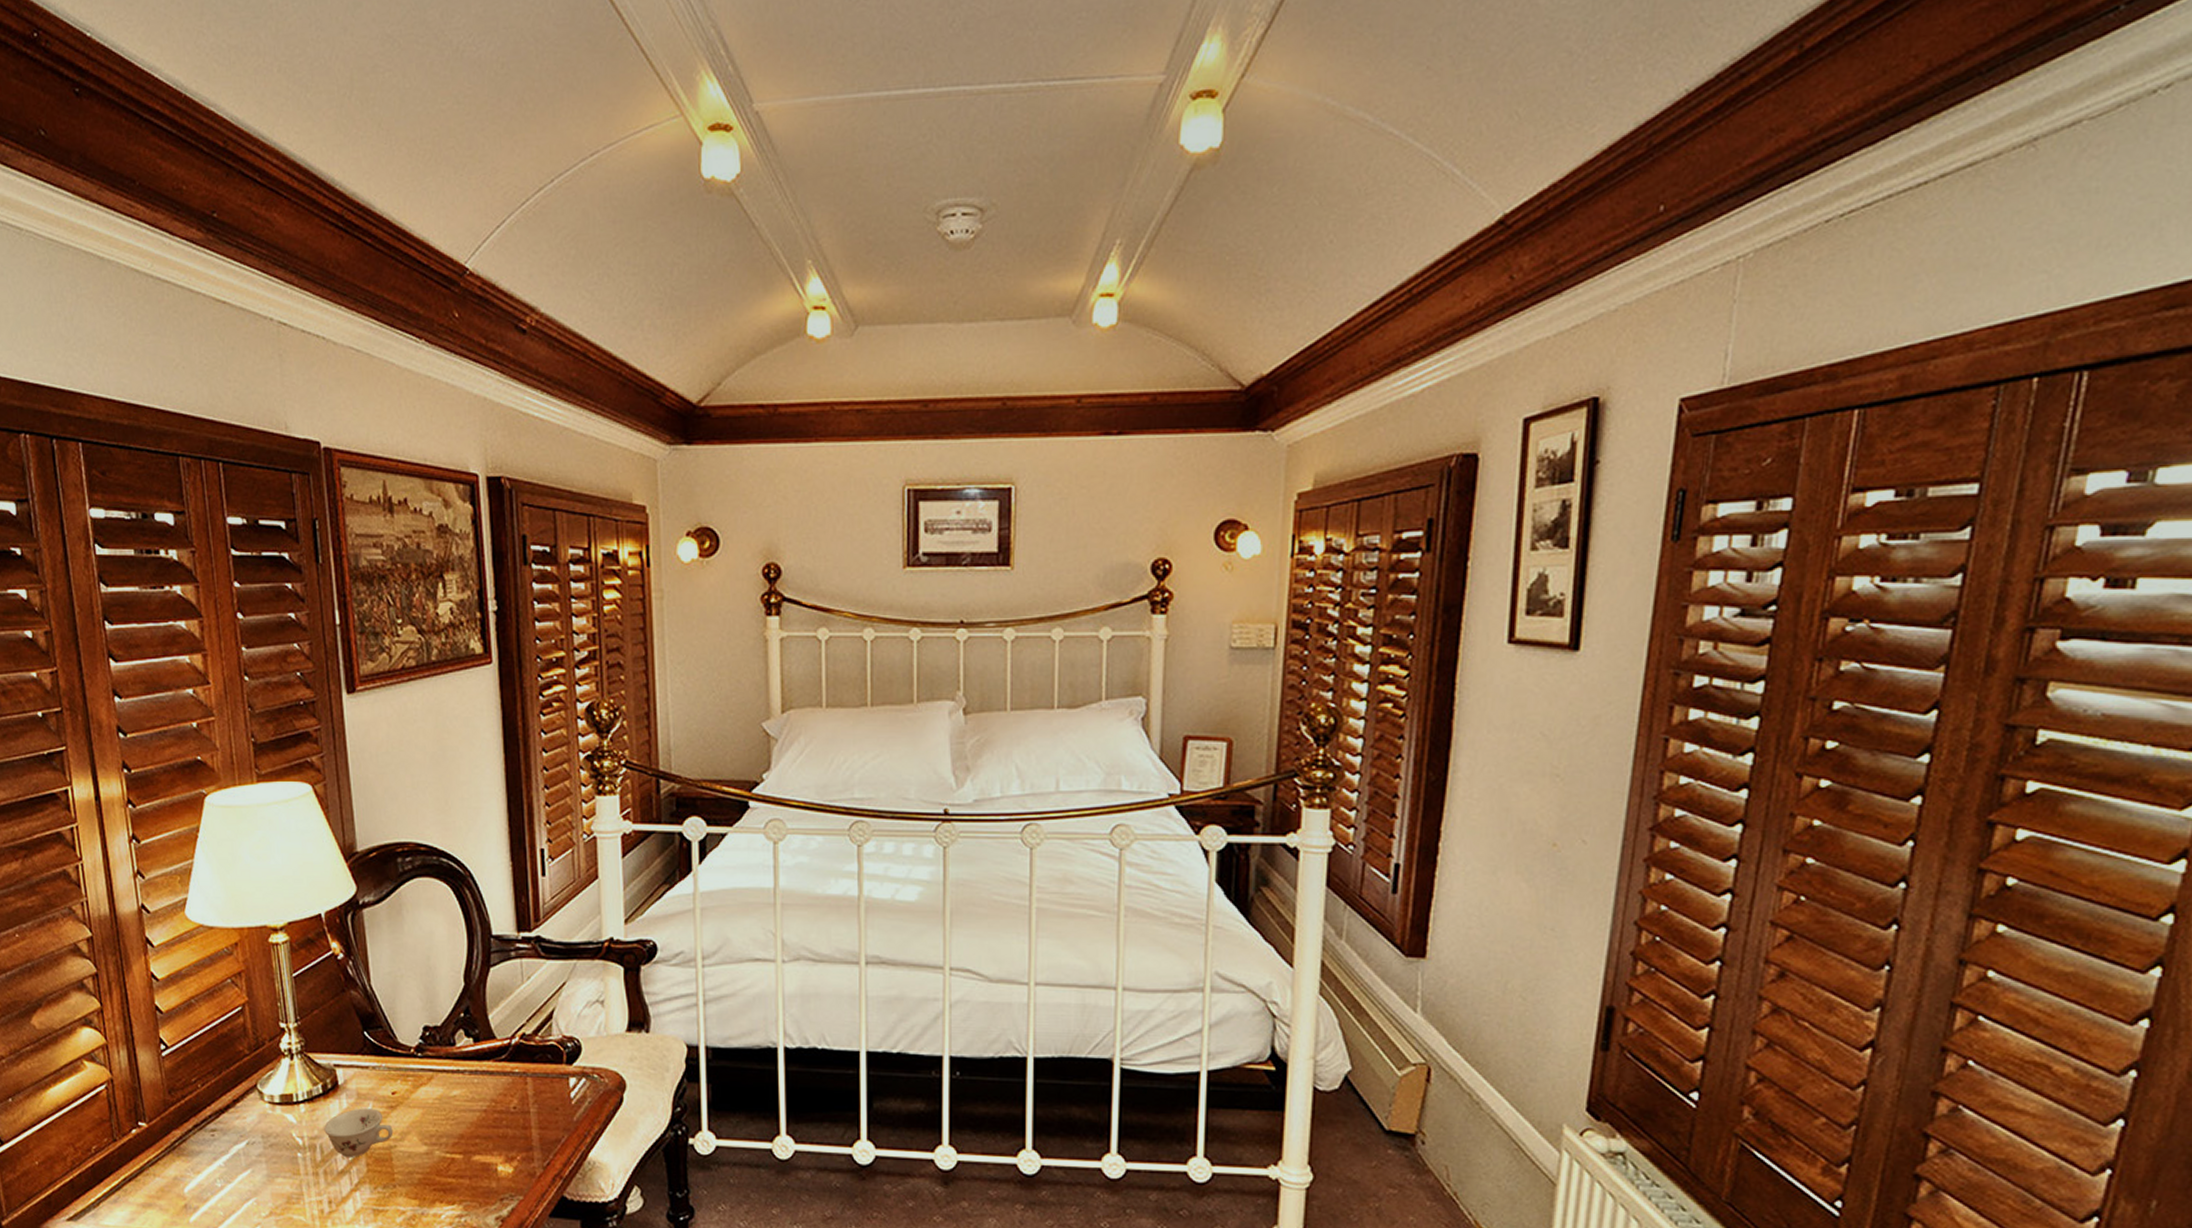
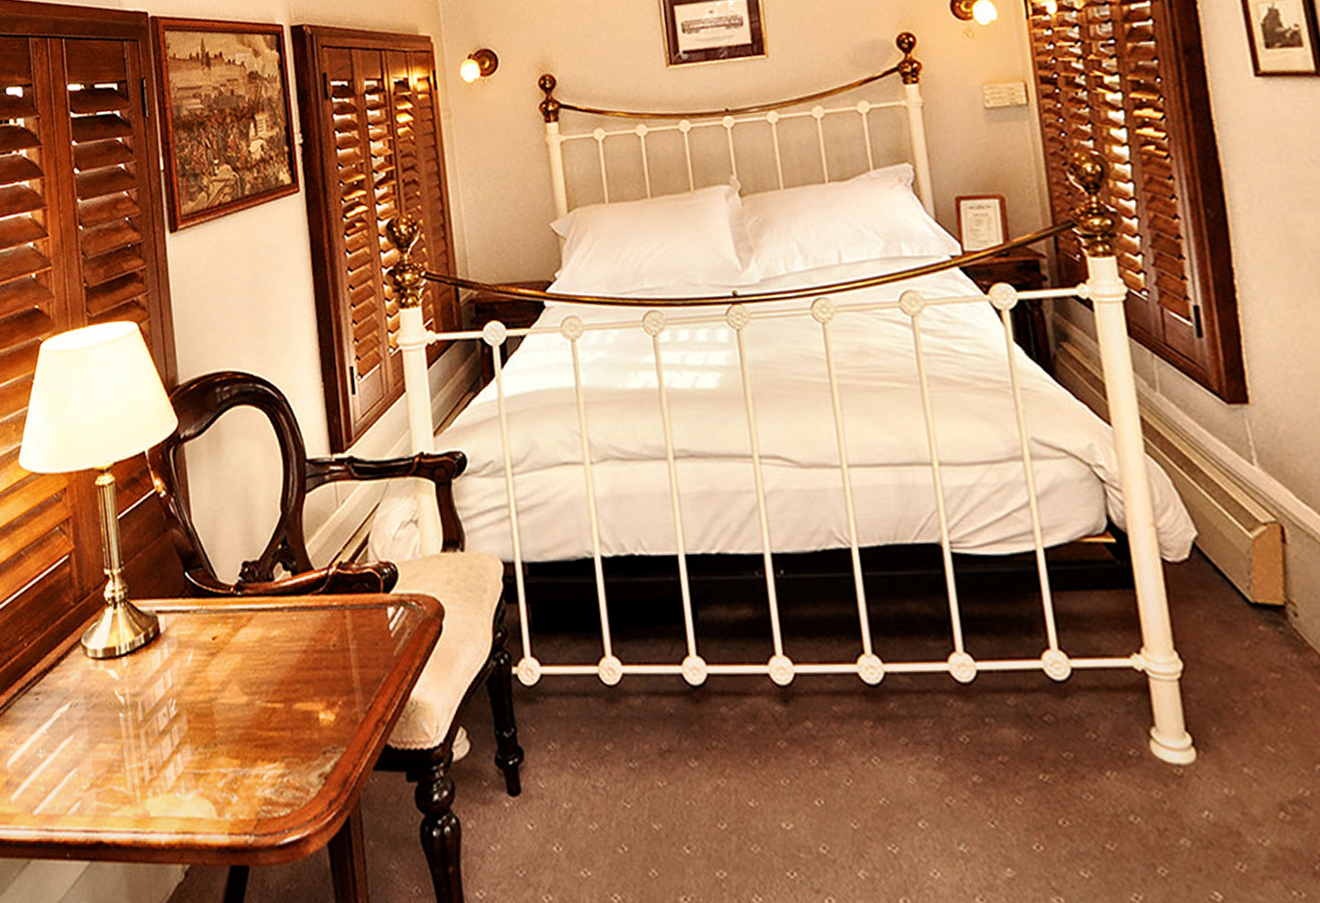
teacup: present [324,1108,394,1158] -> none [146,657,214,716]

